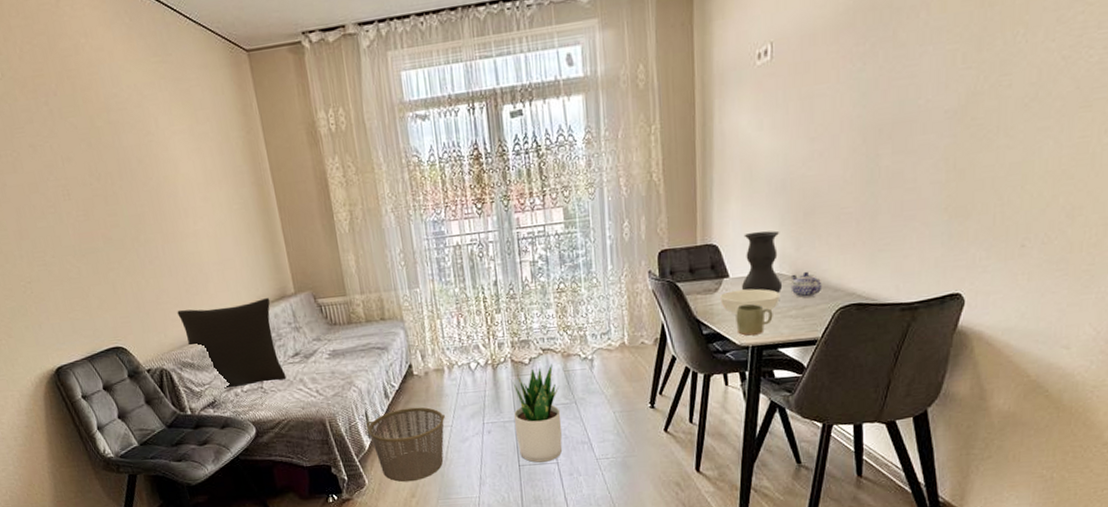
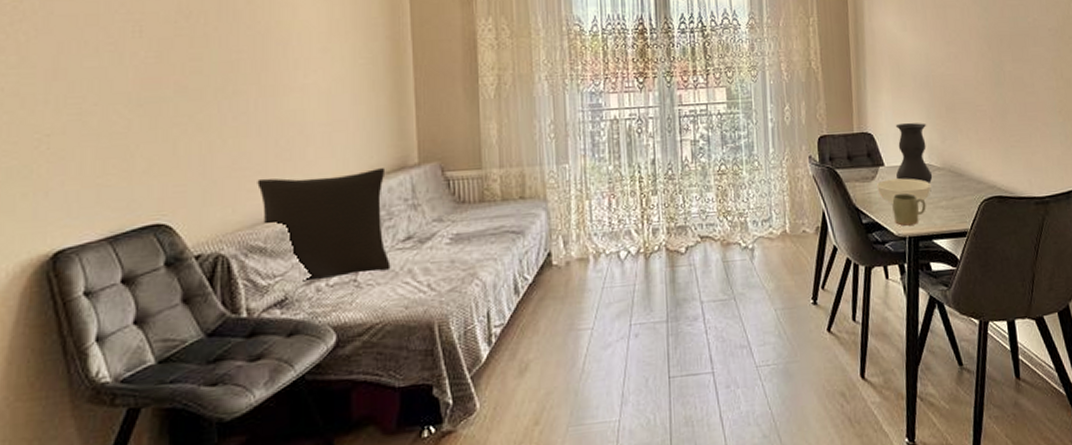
basket: present [366,407,445,482] -> none [487,304,585,405]
planter: present [512,364,563,463] -> none [666,253,720,373]
teapot: present [790,271,822,298] -> none [939,163,967,189]

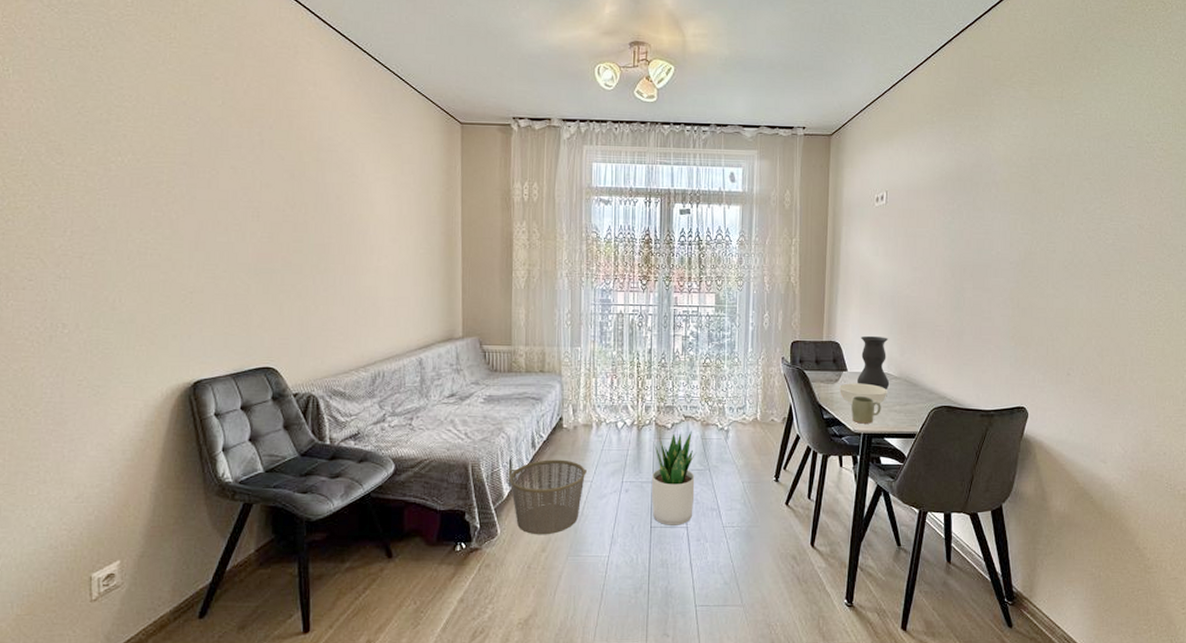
pillow: present [257,168,391,282] -> none [340,338,438,422]
basket: none [487,304,585,405] -> present [509,459,587,535]
planter: none [666,253,720,373] -> present [652,431,697,525]

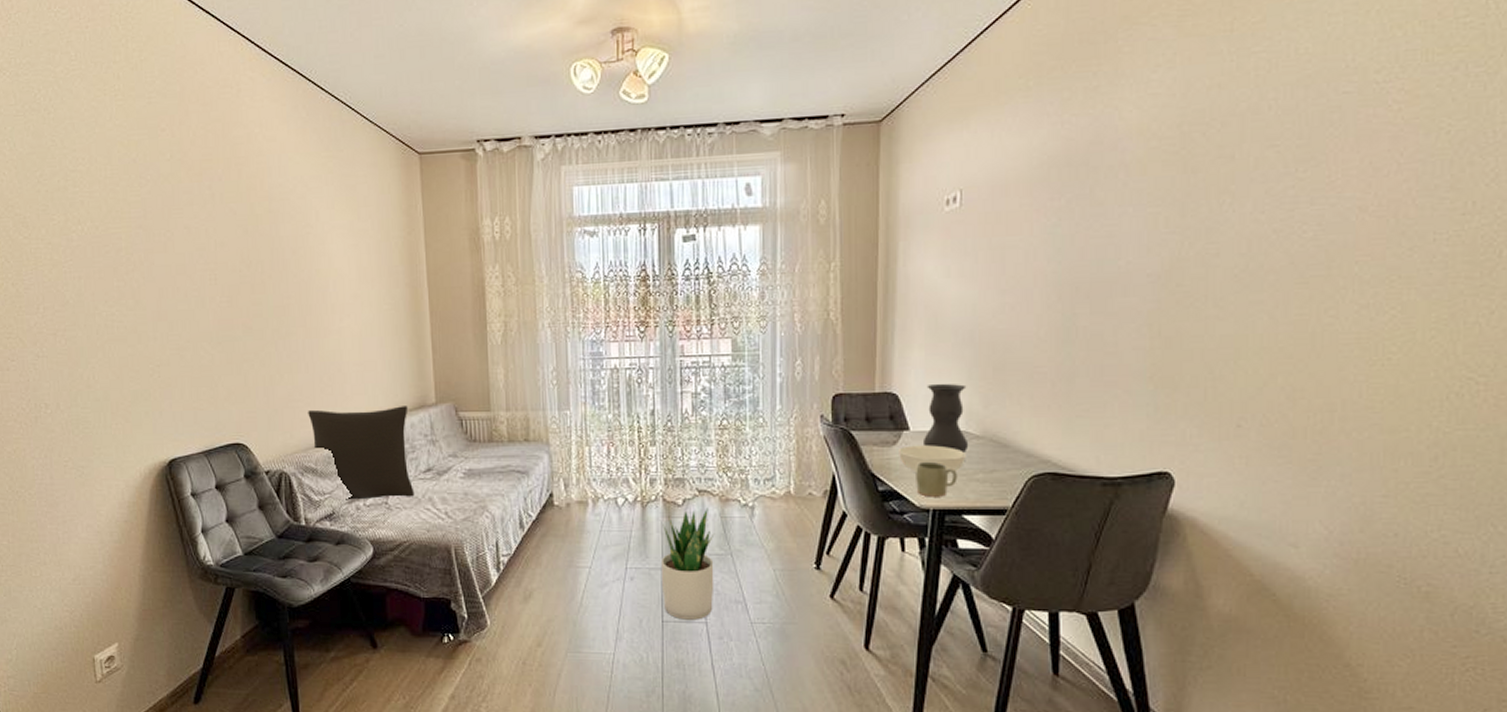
pillow: none [340,338,438,422] -> present [308,406,415,500]
basket: present [509,459,587,535] -> none [496,542,584,628]

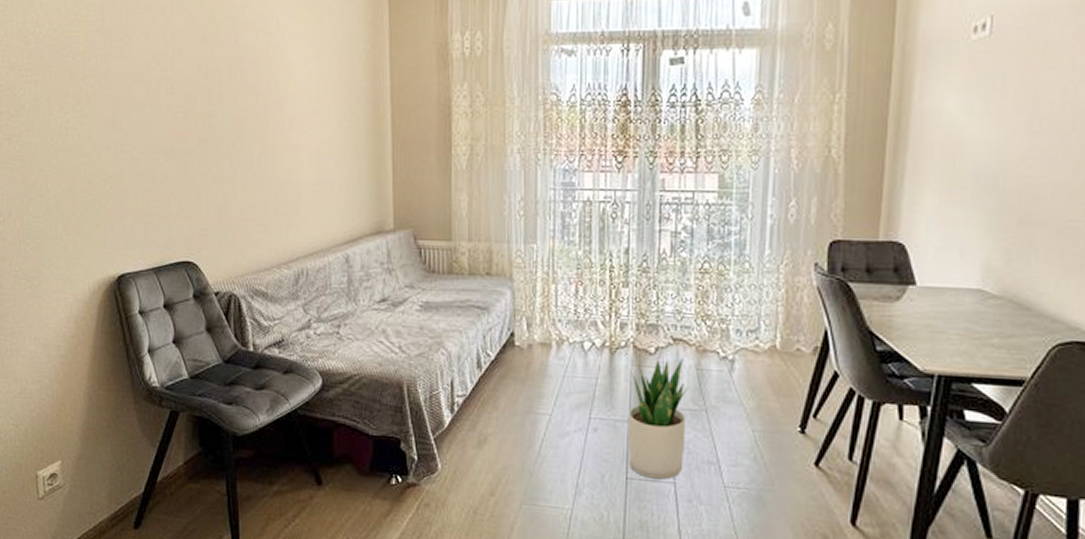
pillow: present [308,406,415,500] -> none [260,231,368,328]
bowl: present [899,445,966,476] -> none [902,302,980,339]
mug: present [916,461,958,497] -> none [920,320,969,362]
vase: present [922,384,969,453] -> none [930,235,986,313]

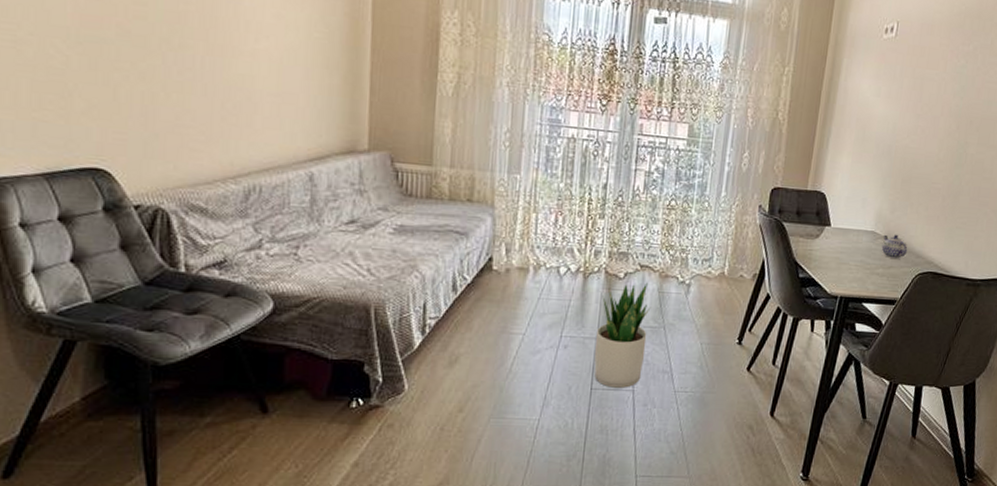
teapot: none [994,291,1037,324] -> present [881,234,908,259]

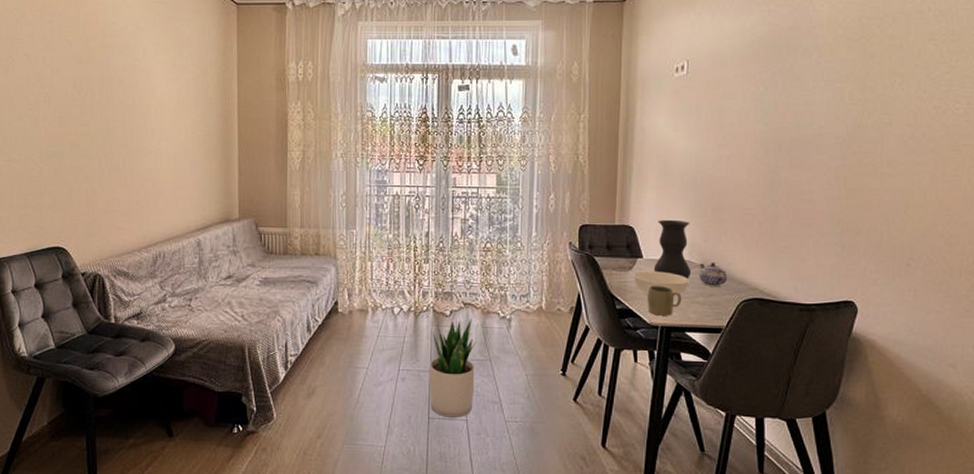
bowl: none [819,239,872,269] -> present [634,271,689,299]
mug: none [829,254,863,286] -> present [647,285,682,316]
vase: none [839,188,880,250] -> present [653,220,692,279]

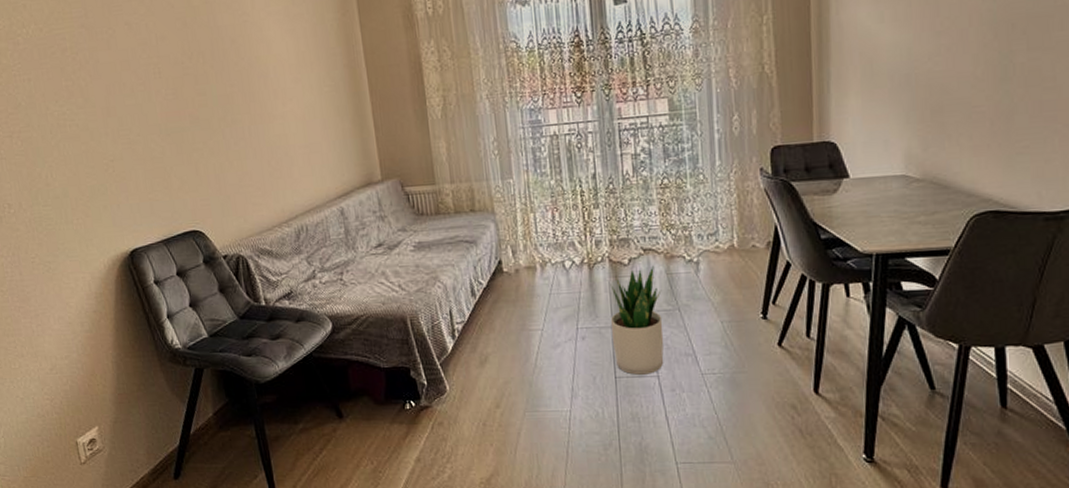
bowl: present [634,271,689,299] -> none [840,190,907,221]
mug: present [647,285,682,316] -> none [857,207,899,242]
vase: present [653,220,692,279] -> none [862,129,910,197]
teapot: present [699,262,728,286] -> none [918,173,954,203]

